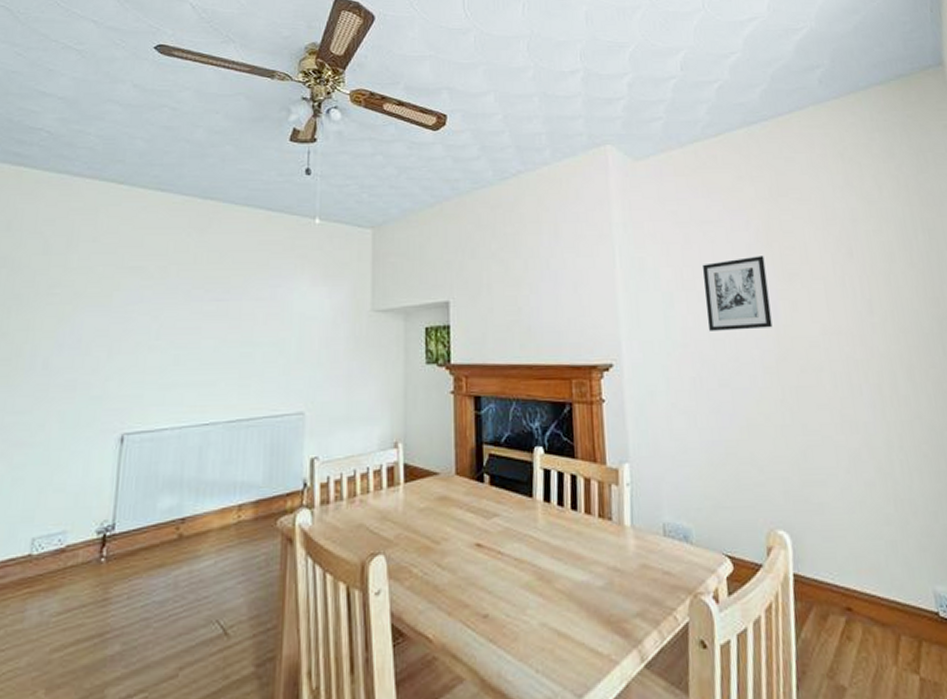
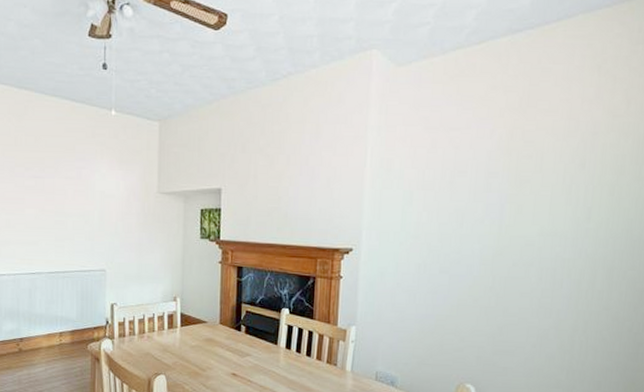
wall art: present [703,256,773,331] -> none [440,162,502,227]

